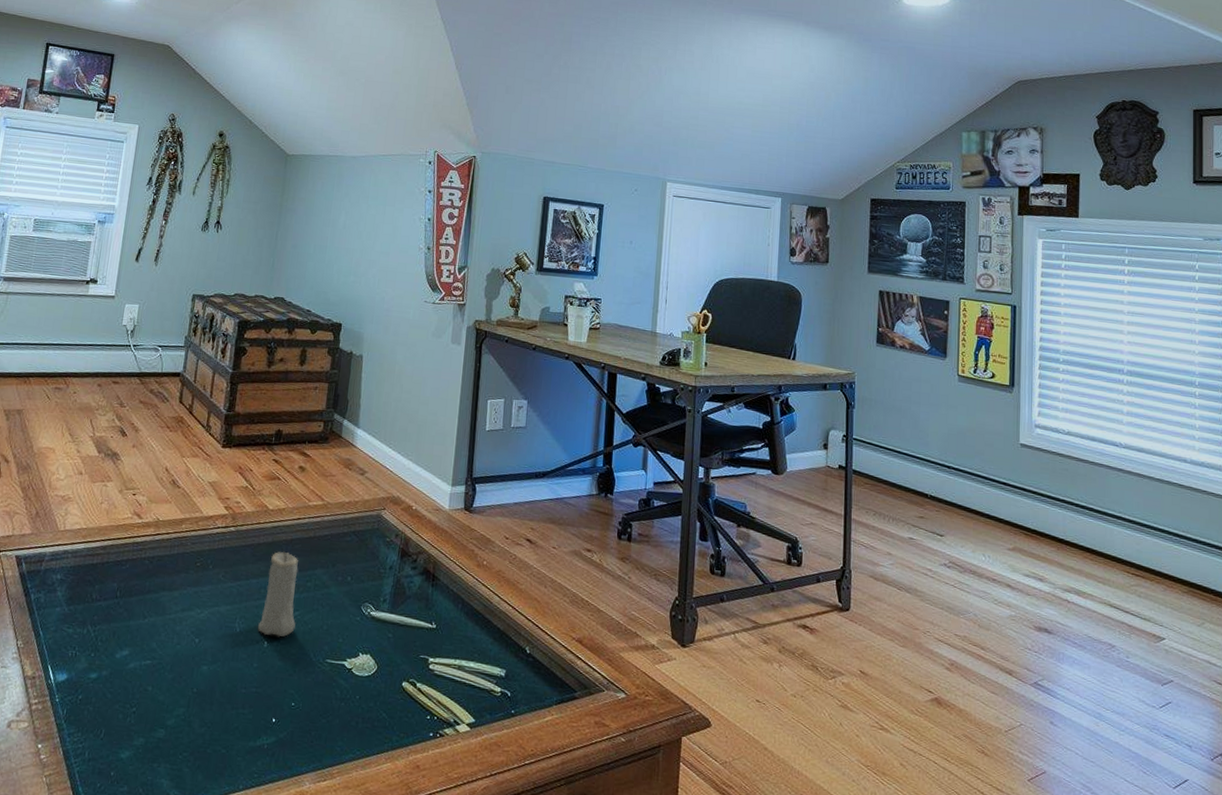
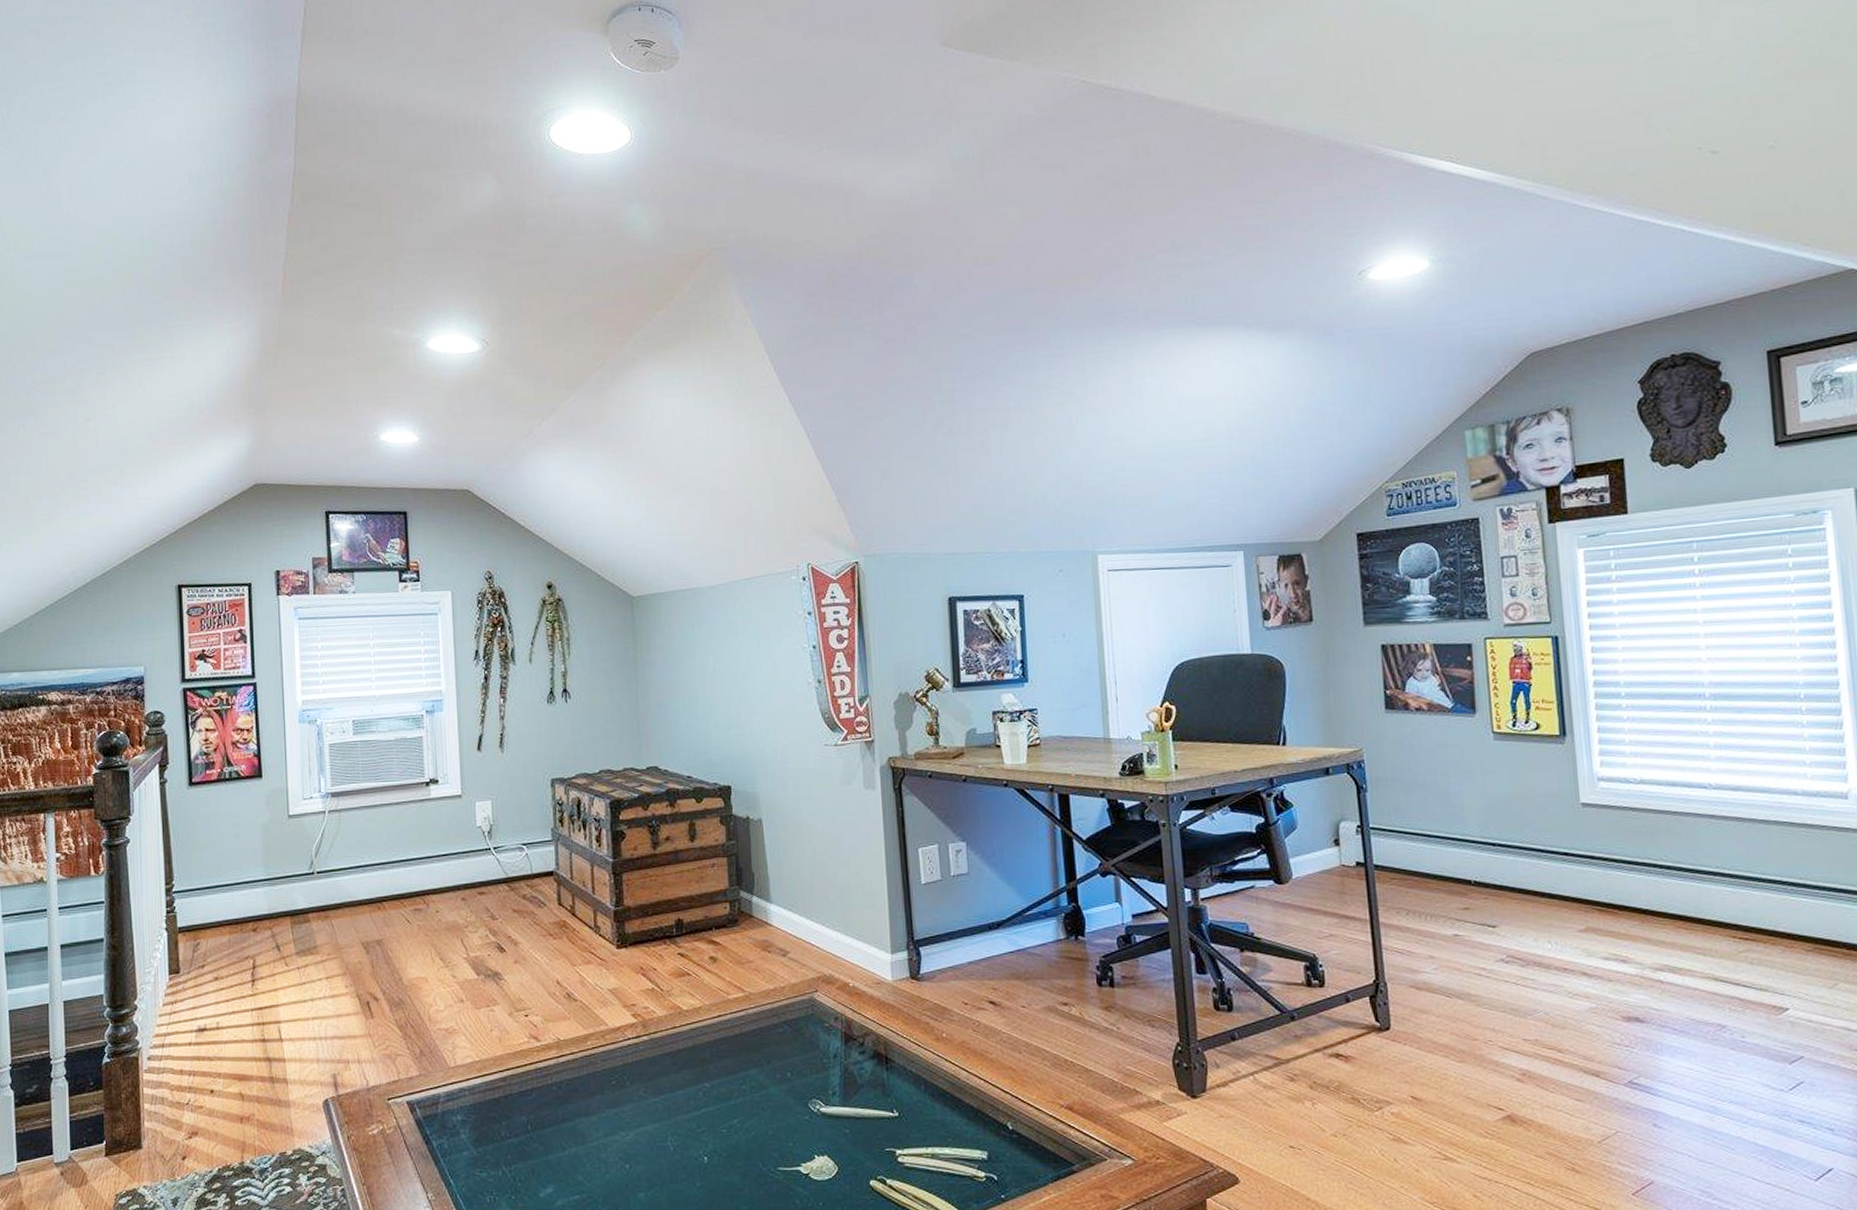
candle: present [258,548,299,637] -> none [694,1052,736,1151]

